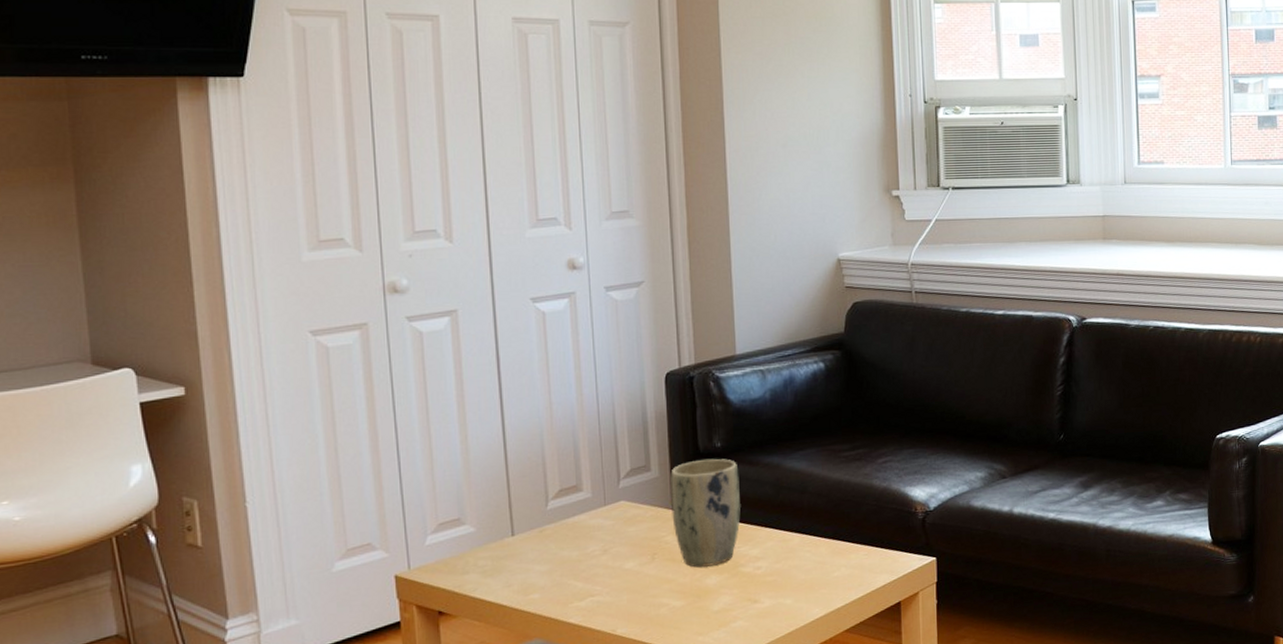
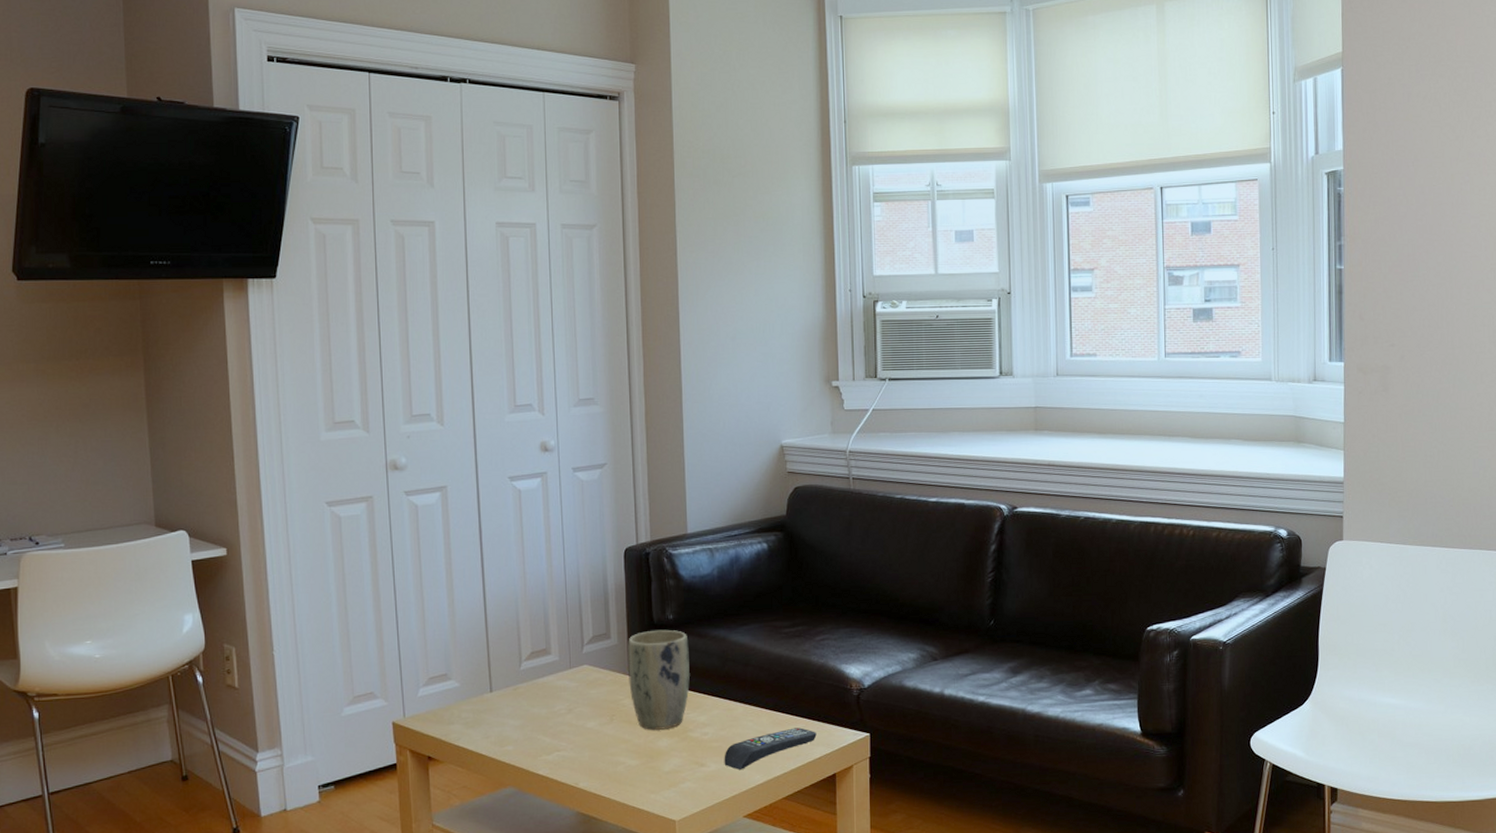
remote control: none [779,555,880,604] -> present [724,727,817,770]

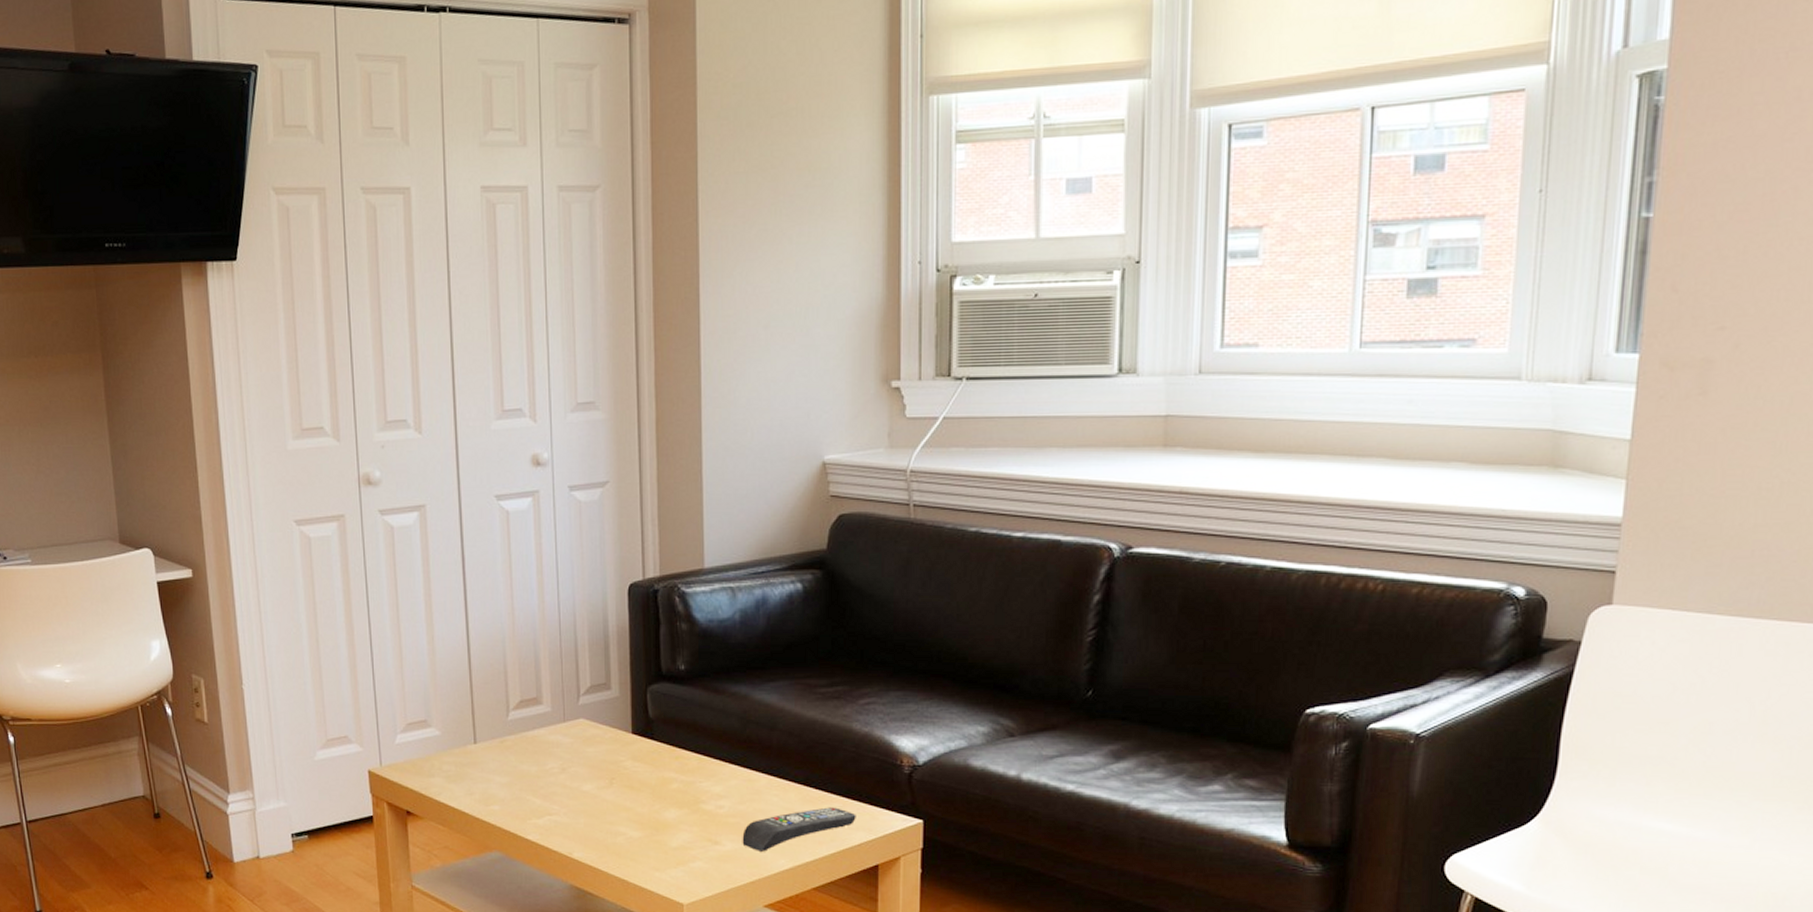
plant pot: present [628,629,690,730] -> none [631,682,703,799]

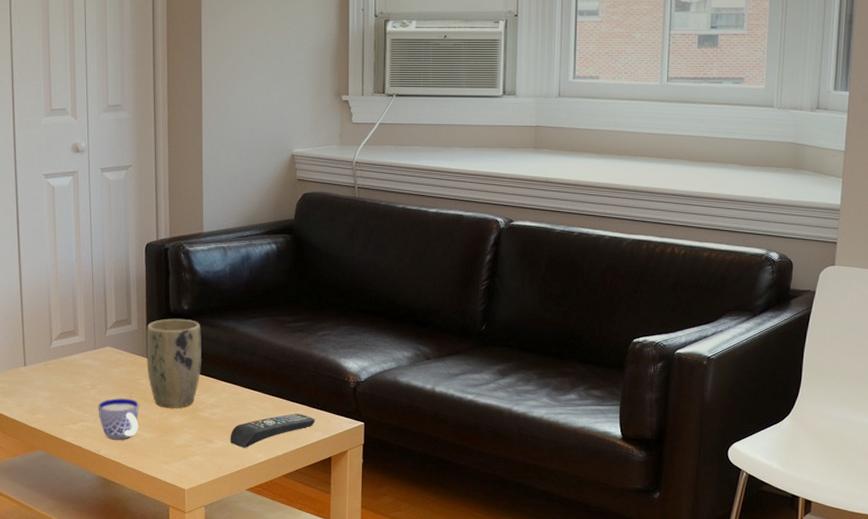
cup: none [569,785,622,839] -> present [98,398,139,440]
plant pot: none [631,682,703,799] -> present [147,318,201,408]

